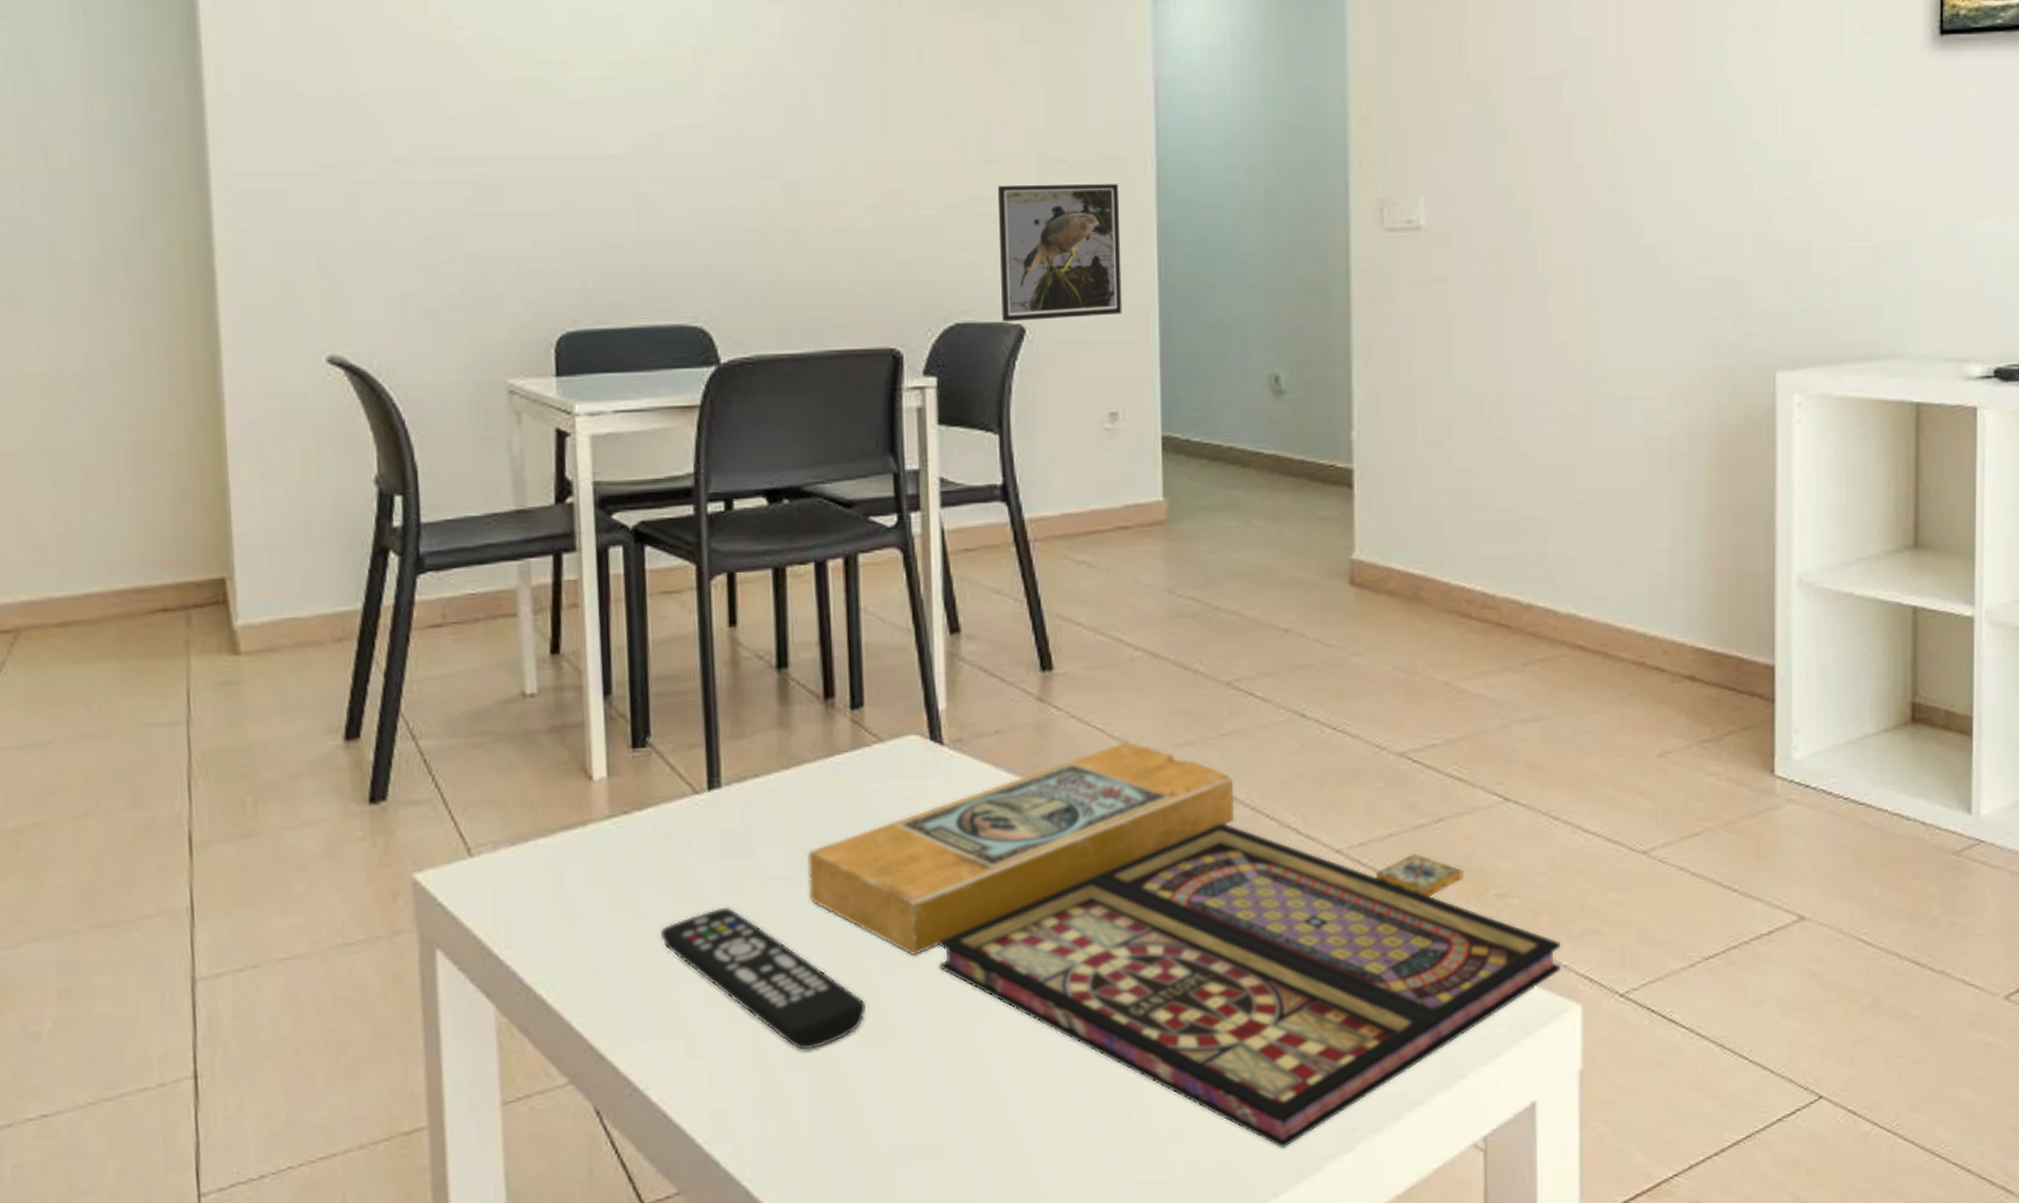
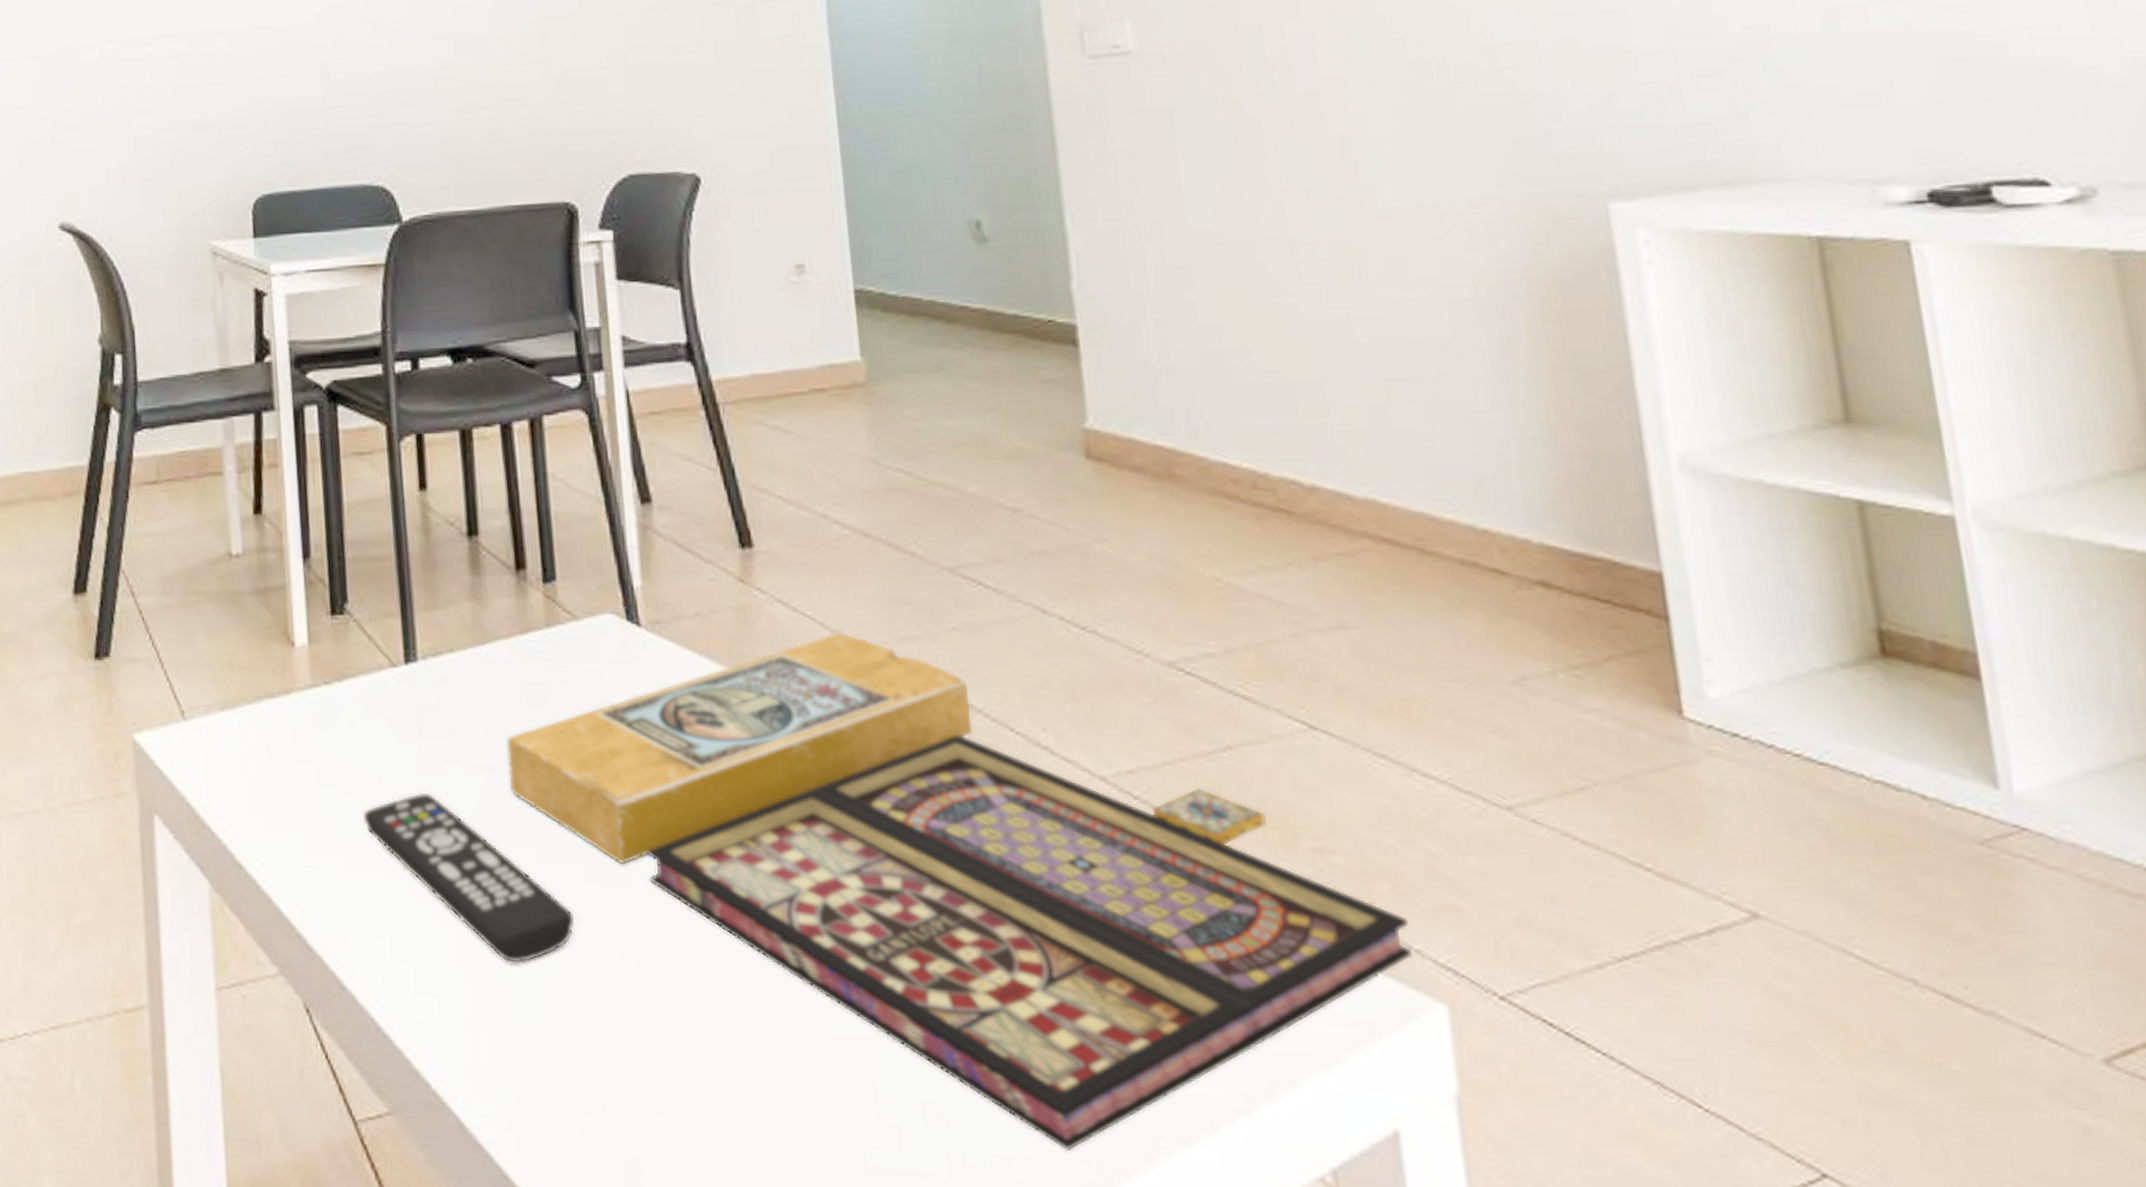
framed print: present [997,184,1122,321] -> none [663,24,801,171]

